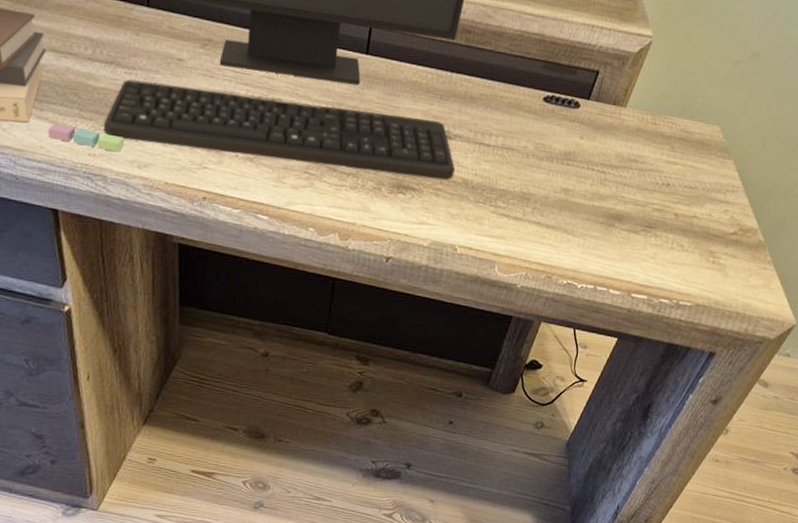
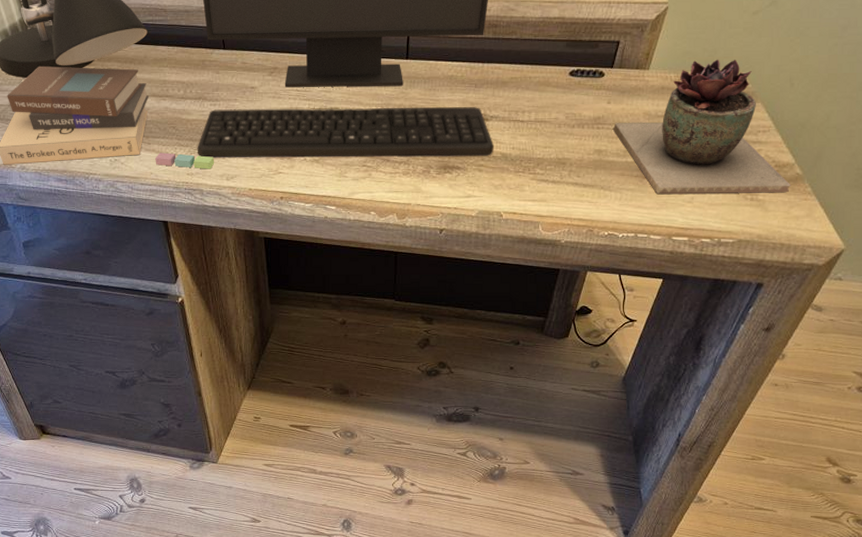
succulent plant: none [583,105,753,260] -> present [613,59,791,195]

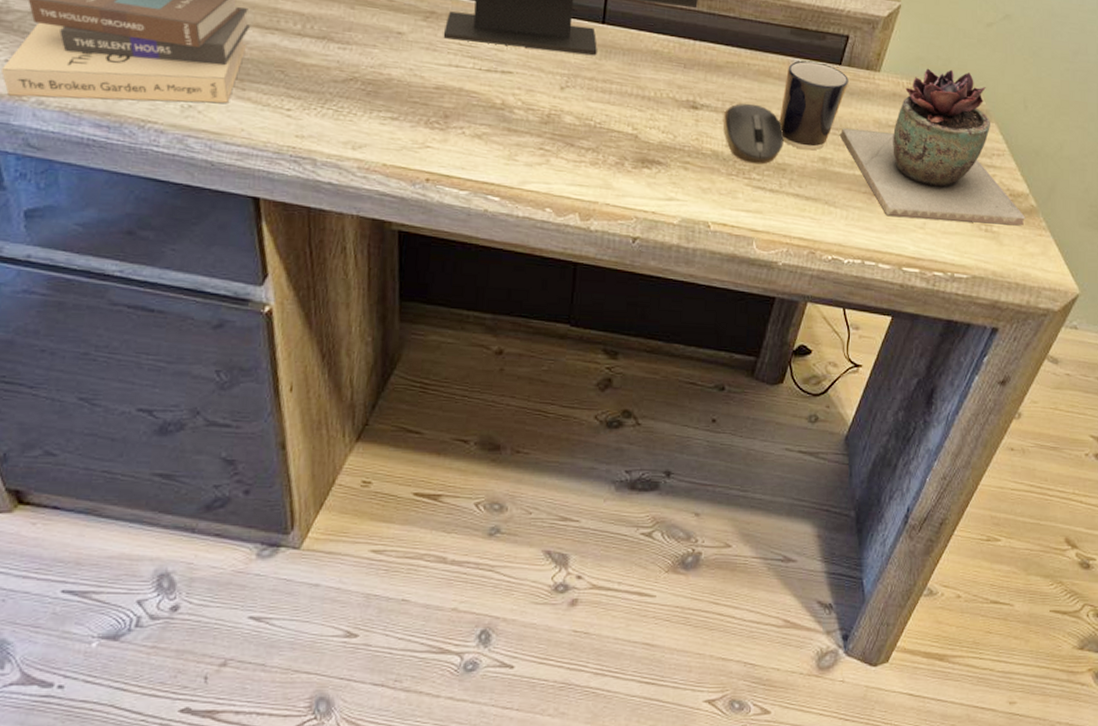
sticky notes: present [155,152,215,169] -> none [250,103,338,133]
computer keyboard: present [197,107,494,157] -> none [313,55,703,151]
computer mouse: none [509,111,563,161] -> present [722,103,784,165]
mug: none [558,68,621,145] -> present [779,61,850,151]

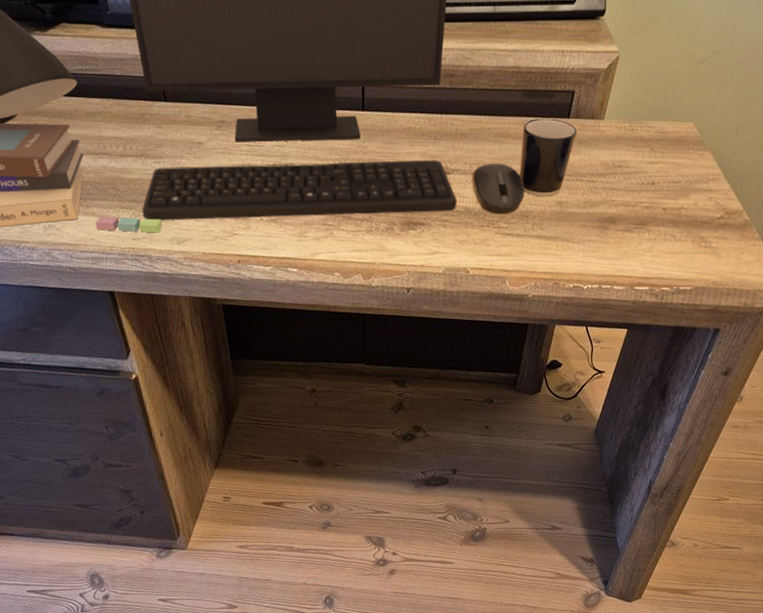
sticky notes: none [250,103,338,133] -> present [95,216,163,233]
computer keyboard: none [313,55,703,151] -> present [142,160,457,220]
succulent plant: present [840,68,1026,226] -> none [573,108,741,245]

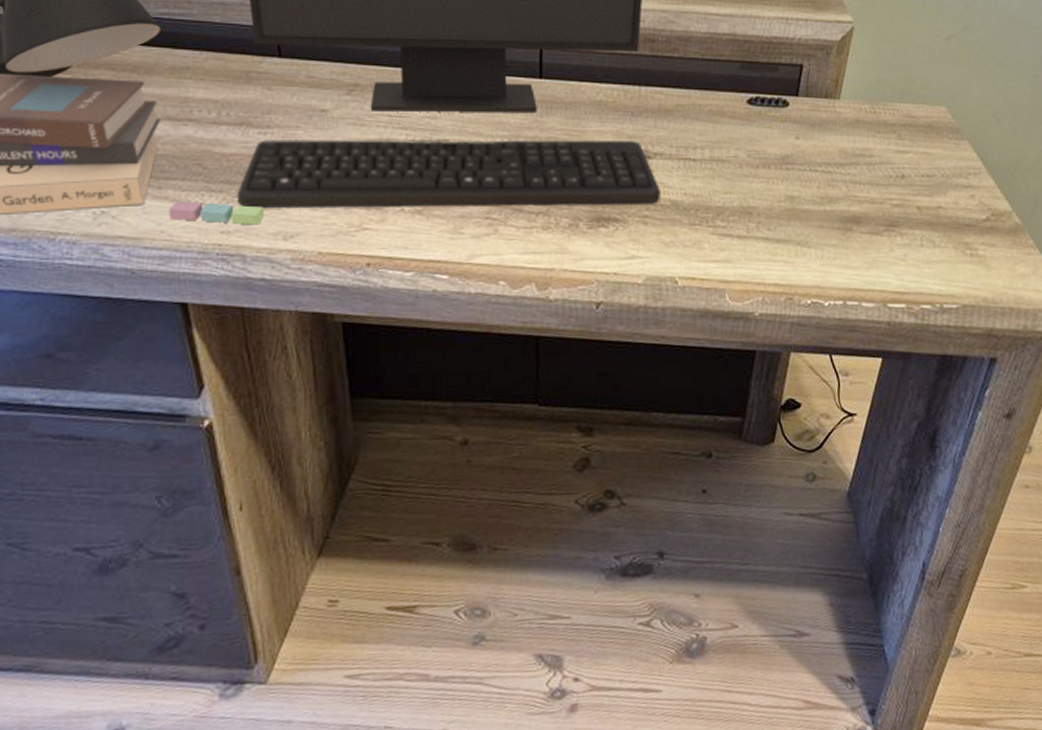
computer mouse: present [471,163,525,215] -> none [678,147,746,210]
mug: present [519,118,578,197] -> none [738,95,809,190]

